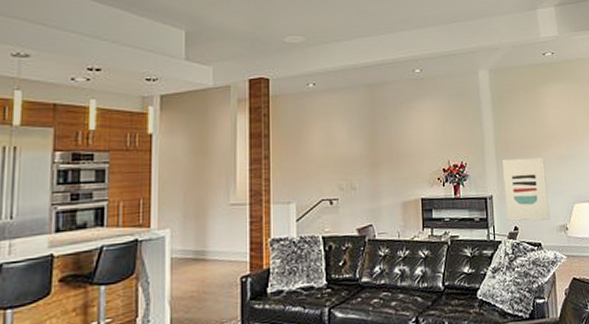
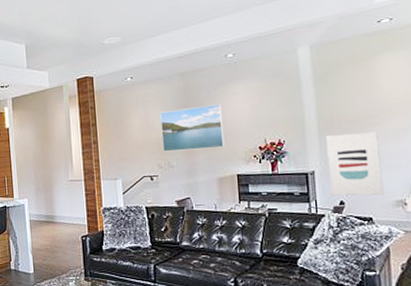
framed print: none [344,121,410,172] -> present [160,104,225,152]

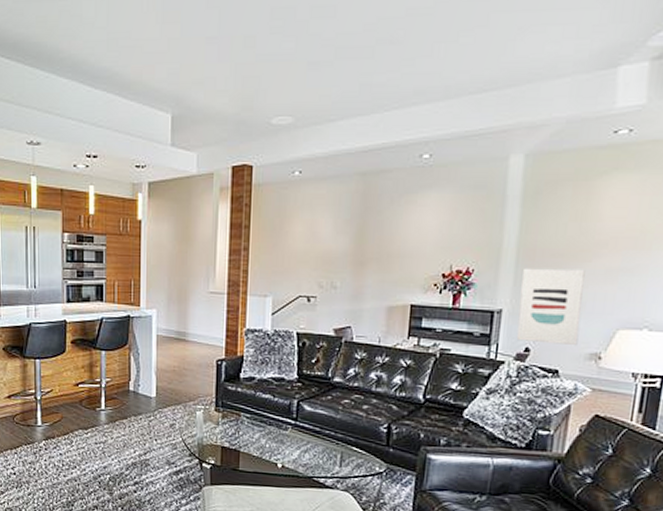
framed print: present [160,104,225,152] -> none [326,216,405,271]

